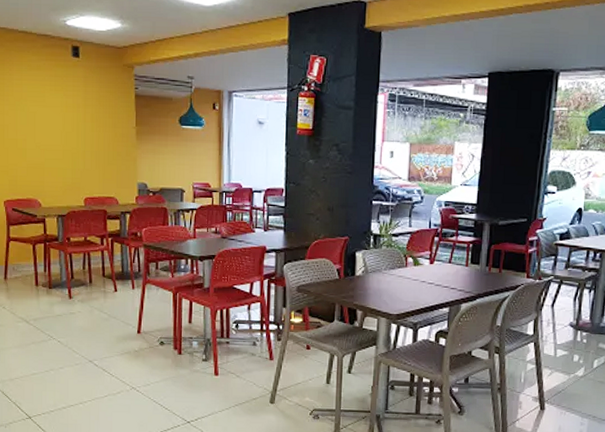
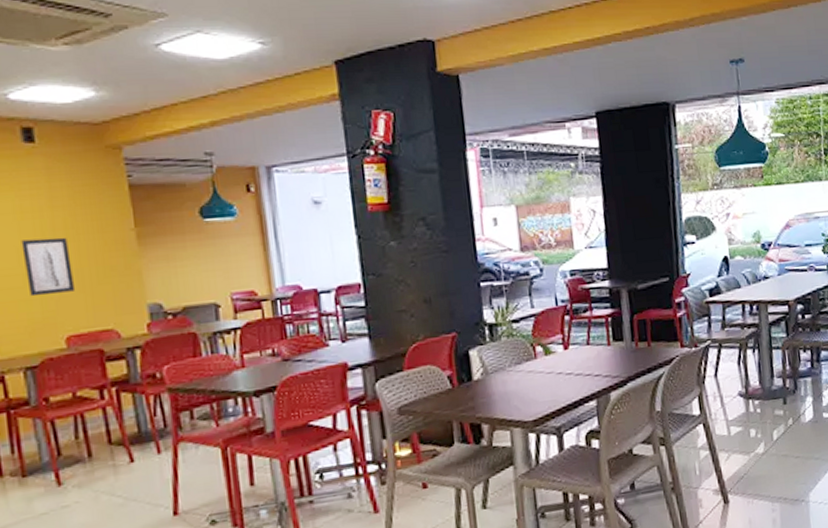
wall art: none [64,126,94,167] -> present [21,237,76,297]

